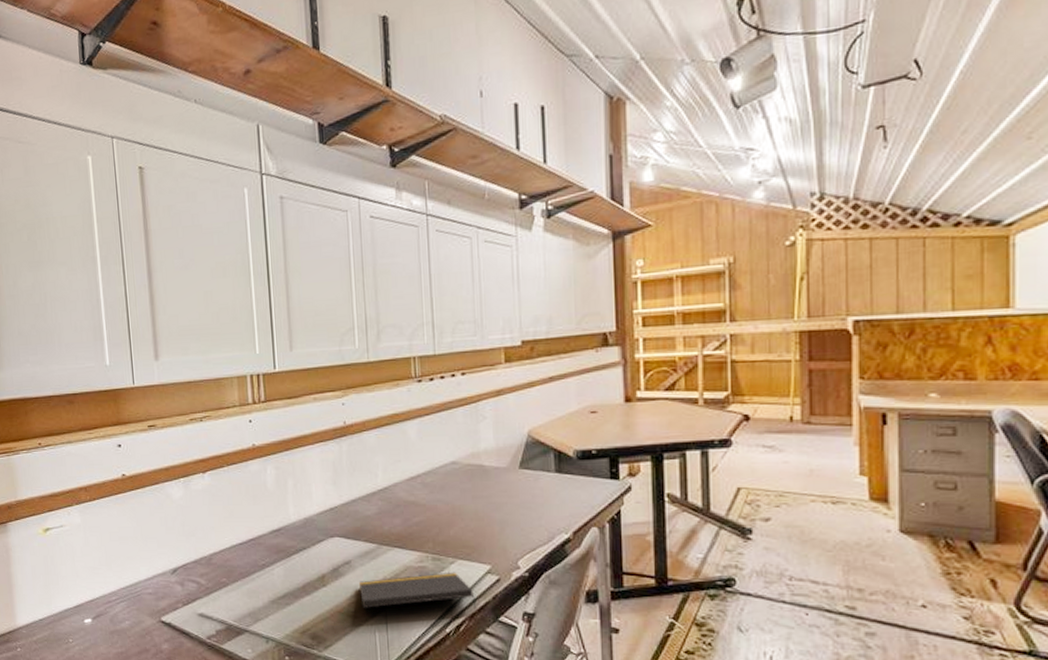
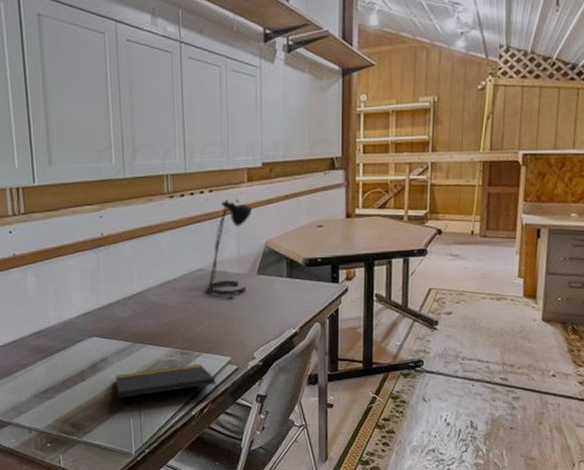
desk lamp: none [462,382,511,494] -> present [208,199,252,297]

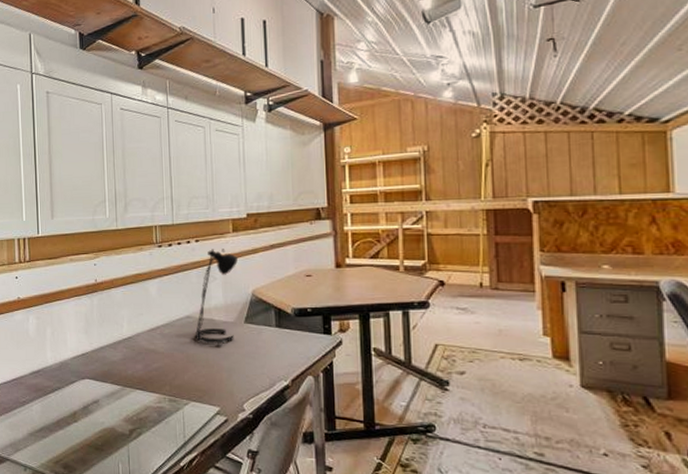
notepad: present [115,363,218,398] -> none [106,412,208,448]

